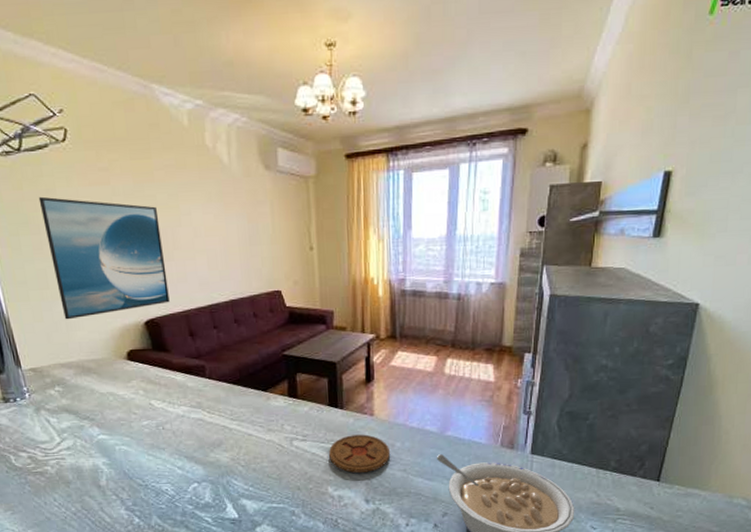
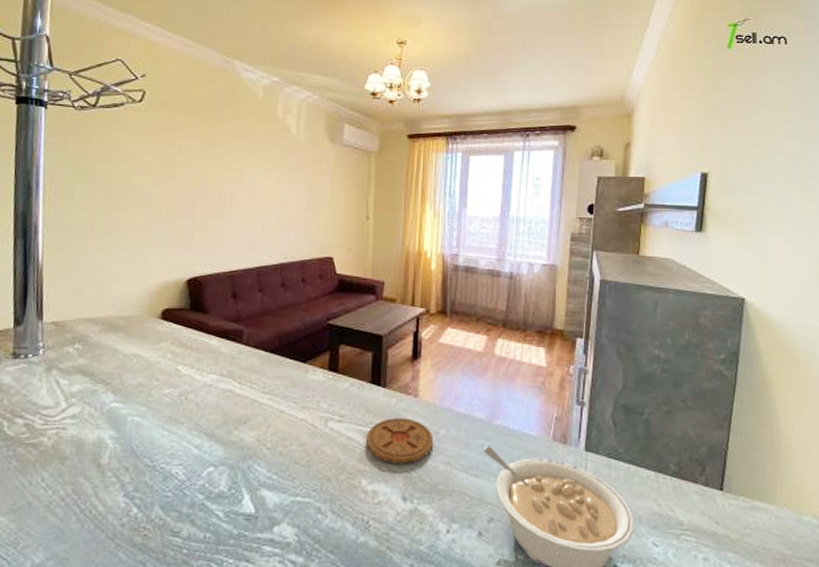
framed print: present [38,196,170,320] -> none [102,149,220,272]

